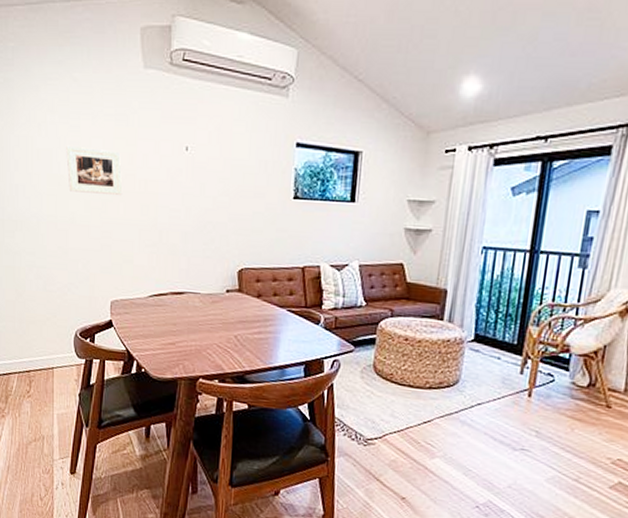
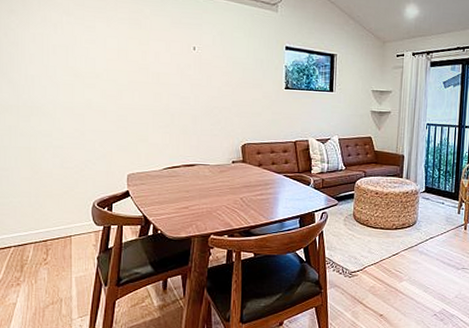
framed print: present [66,145,123,195] -> none [82,42,137,85]

